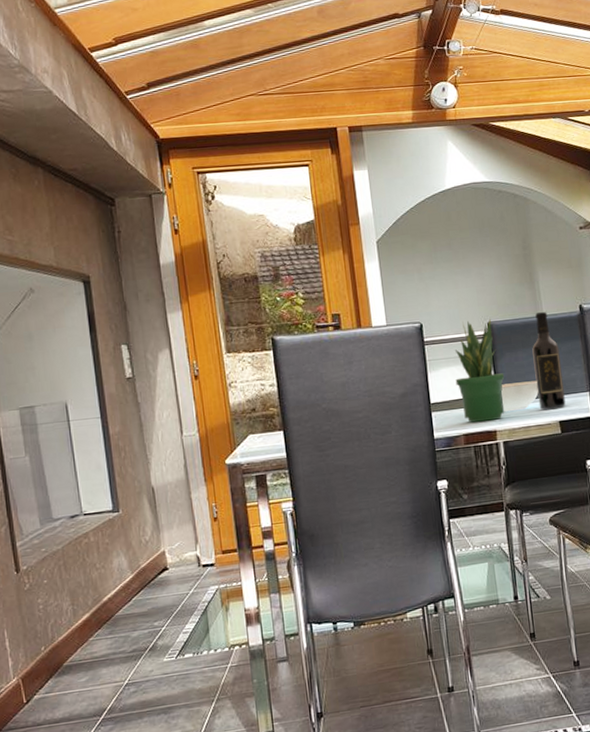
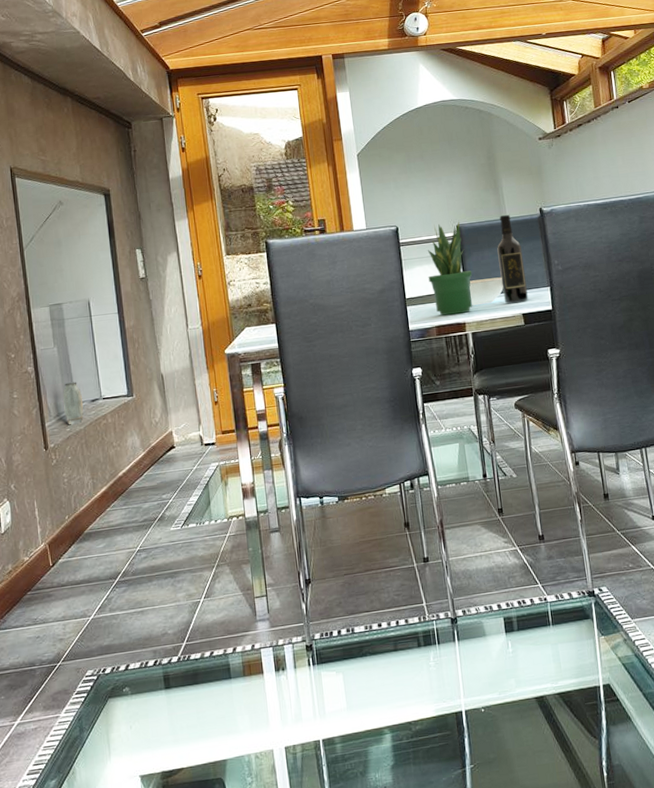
vase: none [36,495,62,545] -> present [62,382,84,425]

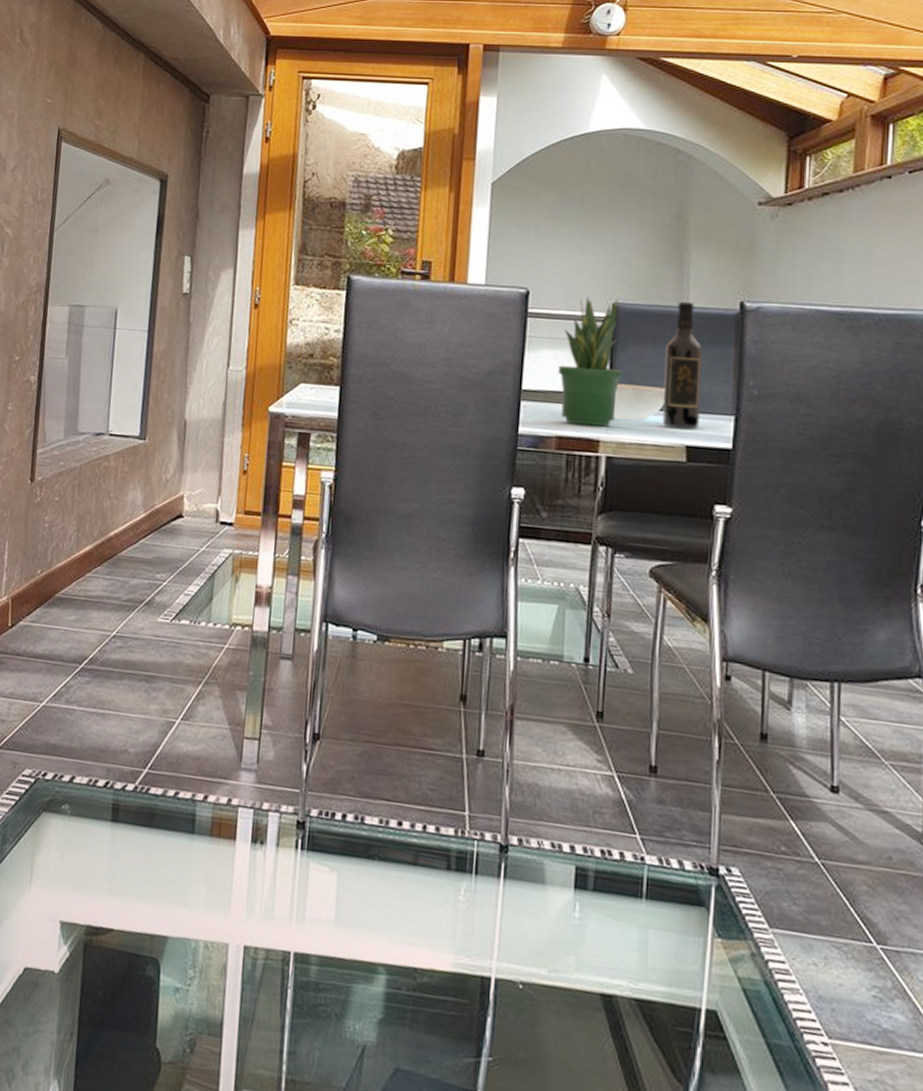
vase: present [62,382,84,425] -> none [61,405,87,460]

